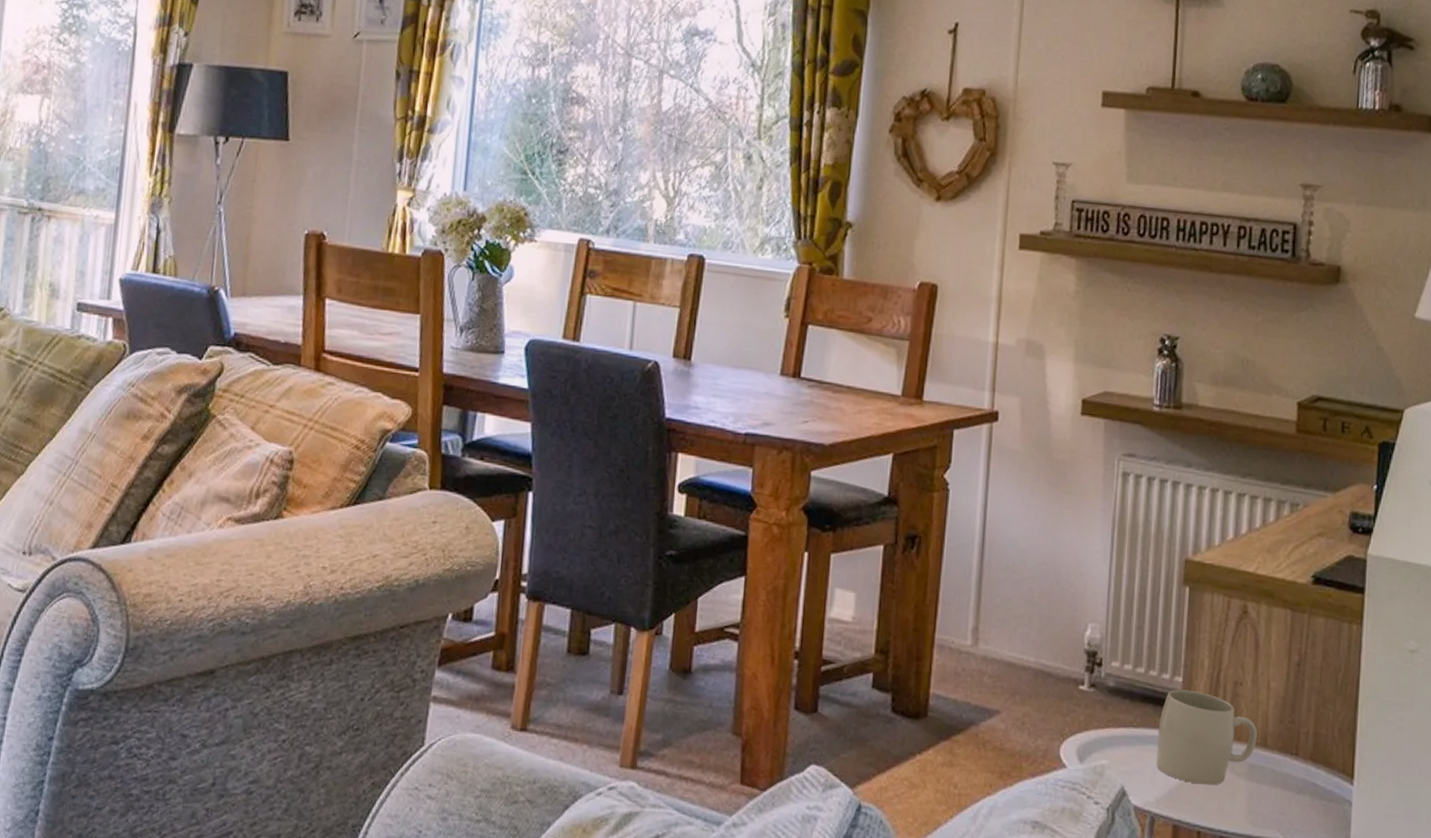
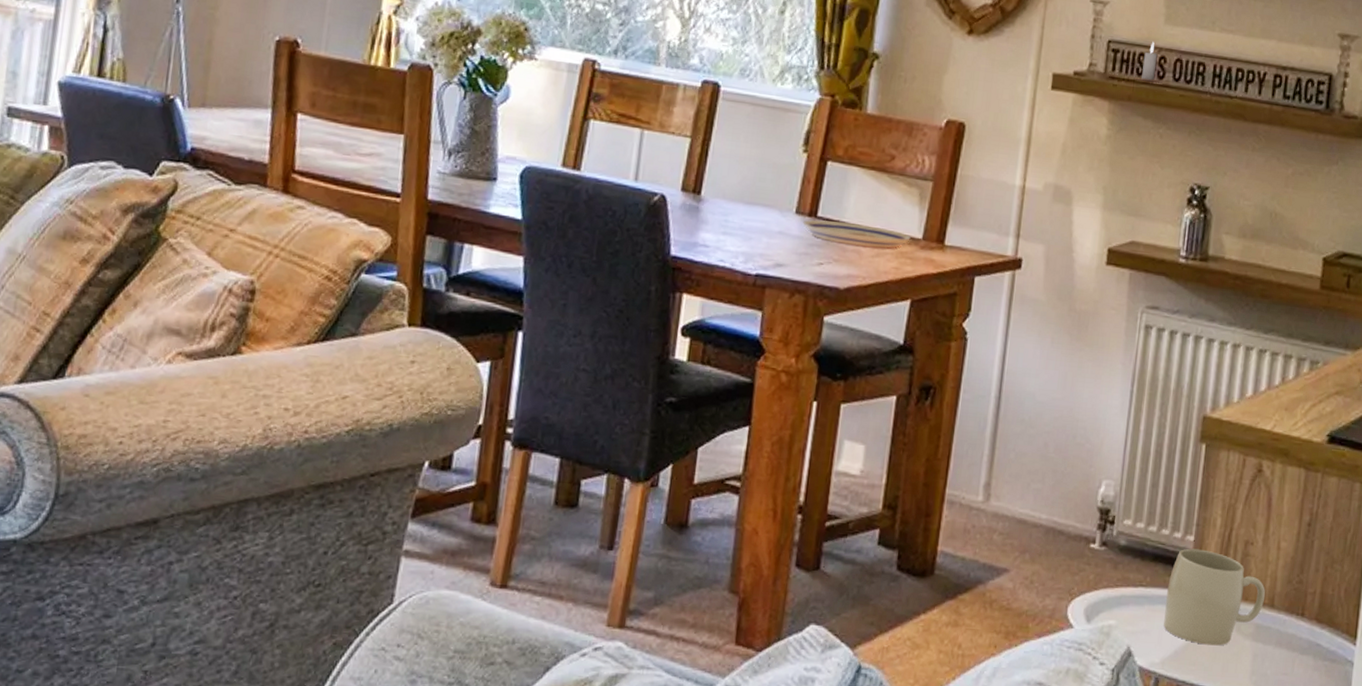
plate: none [787,380,890,406] -> present [803,220,911,249]
candle: none [1099,200,1127,240] -> present [1134,42,1162,84]

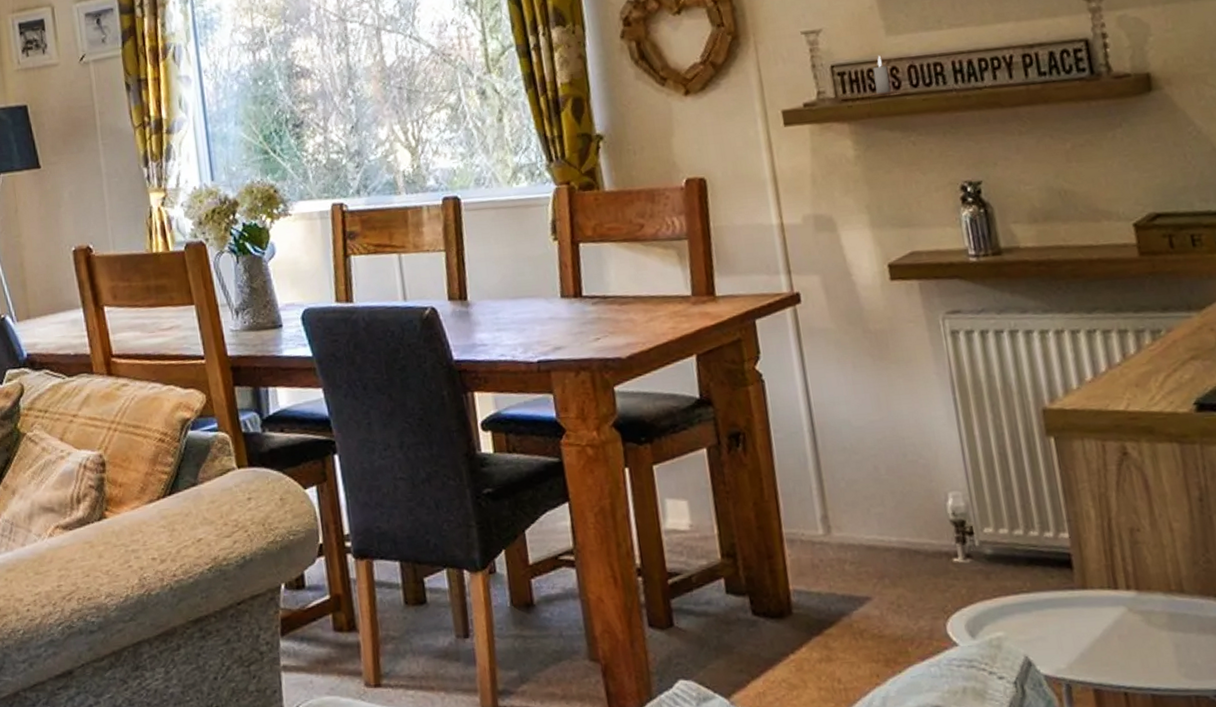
plate: present [803,220,911,249] -> none [570,293,680,317]
mug: present [1164,548,1266,646] -> none [1052,545,1171,643]

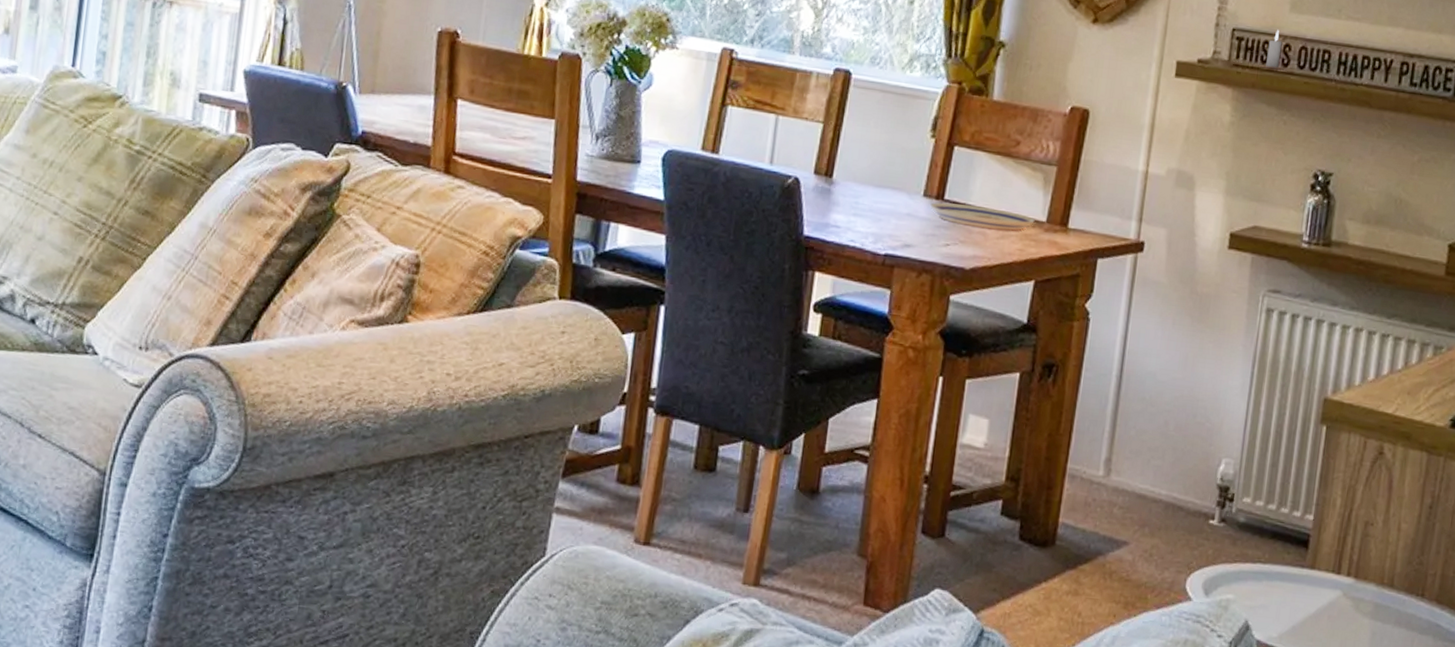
plate: none [570,293,680,317] -> present [930,202,1035,231]

